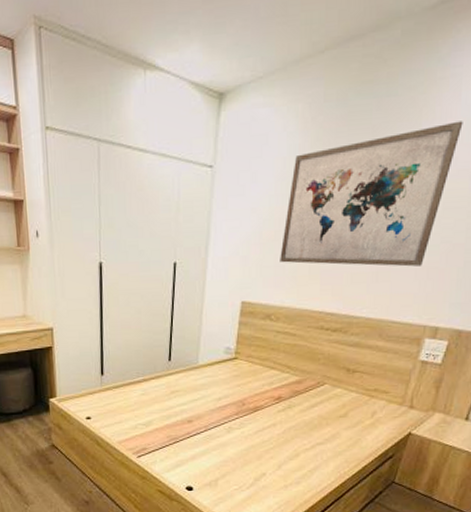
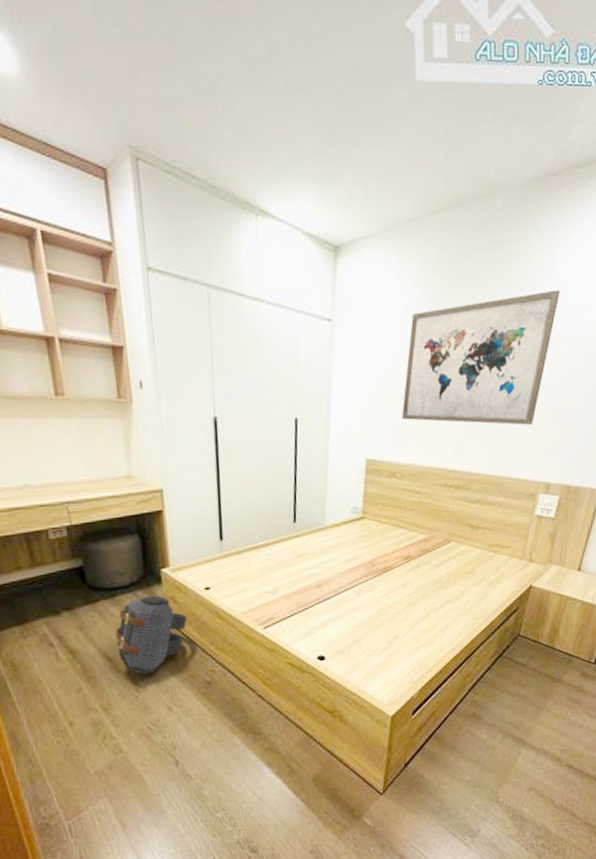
backpack: none [10,422,70,490] -> present [115,595,187,675]

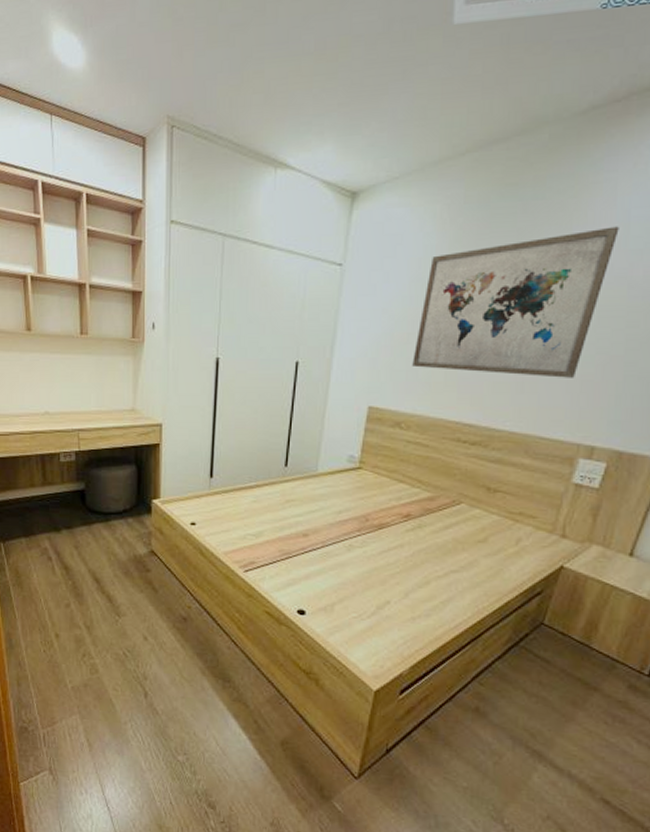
backpack: present [115,595,187,675] -> none [105,524,171,601]

